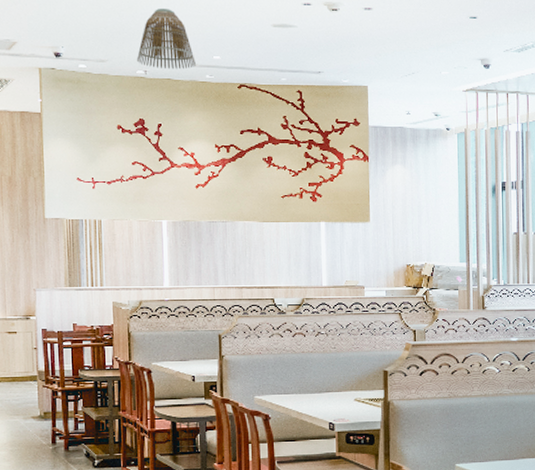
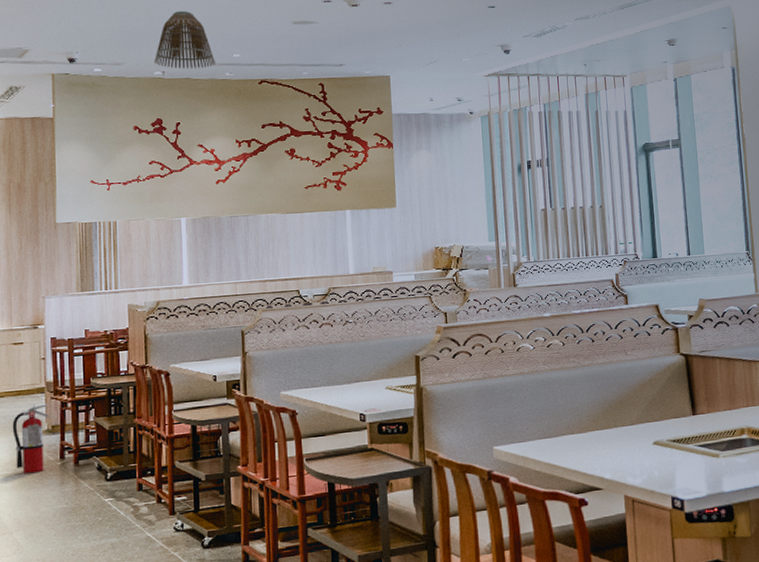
fire extinguisher: none [8,390,42,455] -> present [12,404,50,474]

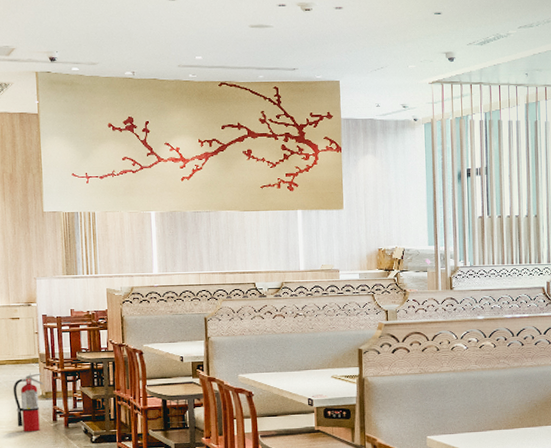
lamp shade: present [153,10,215,69] -> none [124,12,179,70]

